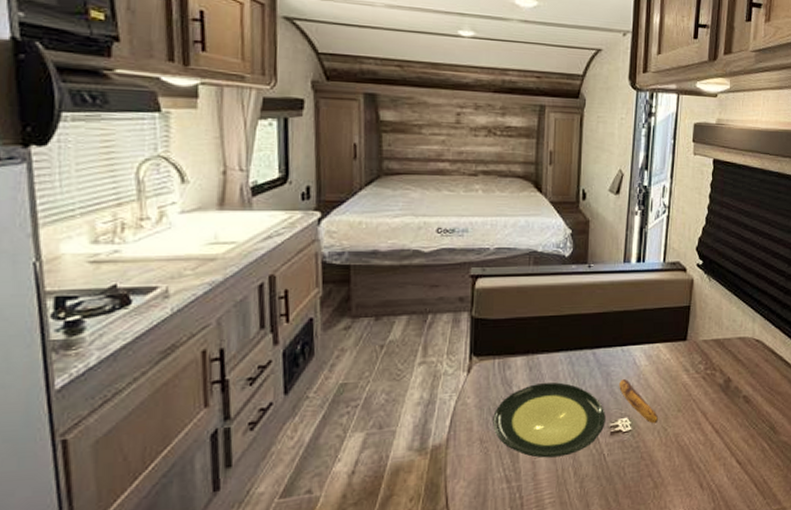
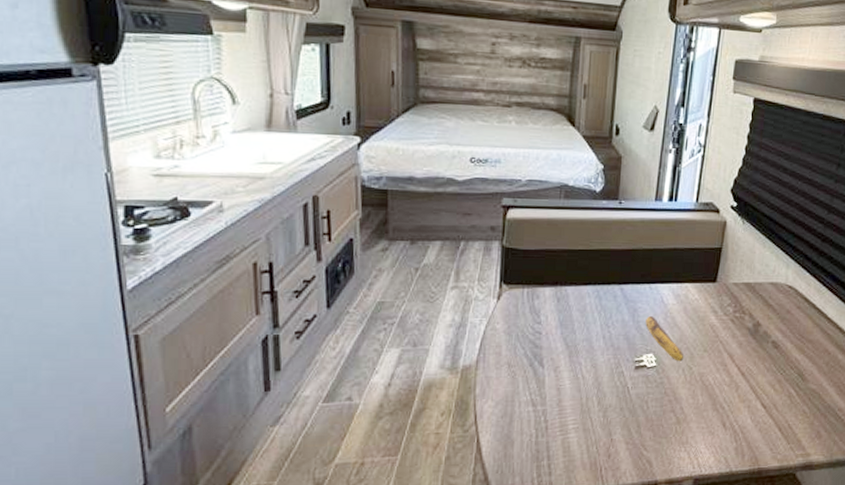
plate: present [493,382,606,458] -> none [520,315,631,386]

